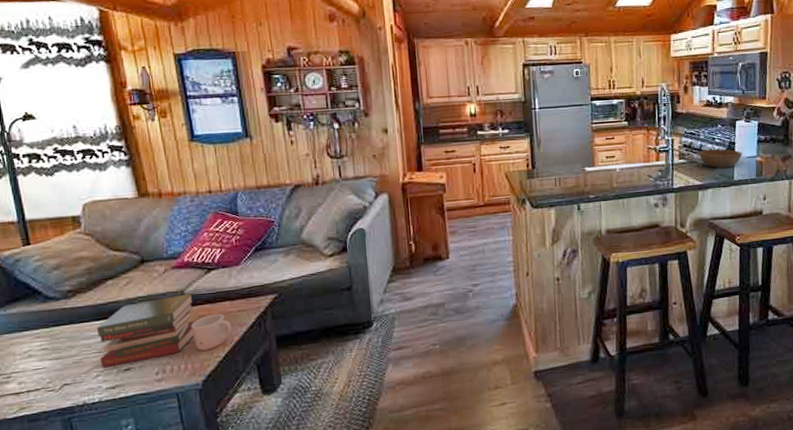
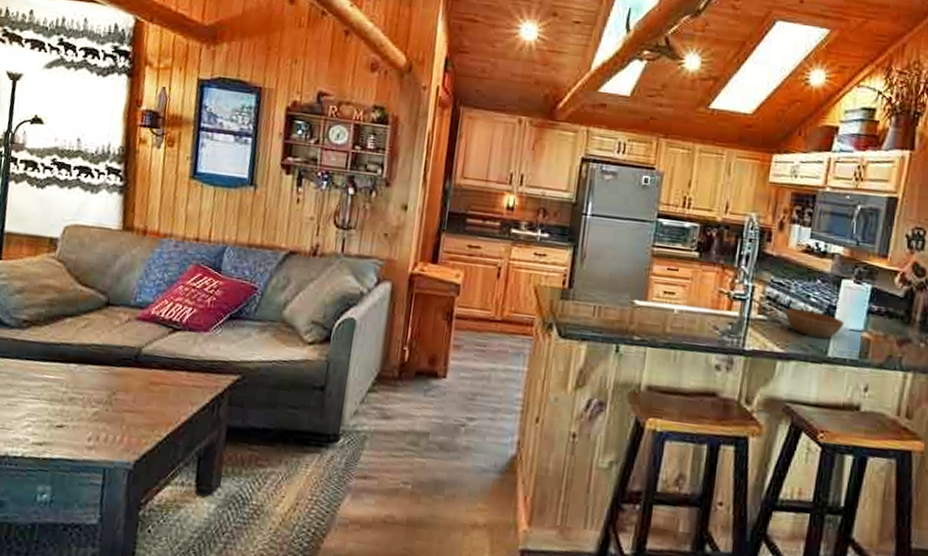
books: present [96,293,196,368] -> none [34,350,149,421]
mug: present [191,313,233,351] -> none [137,382,183,425]

